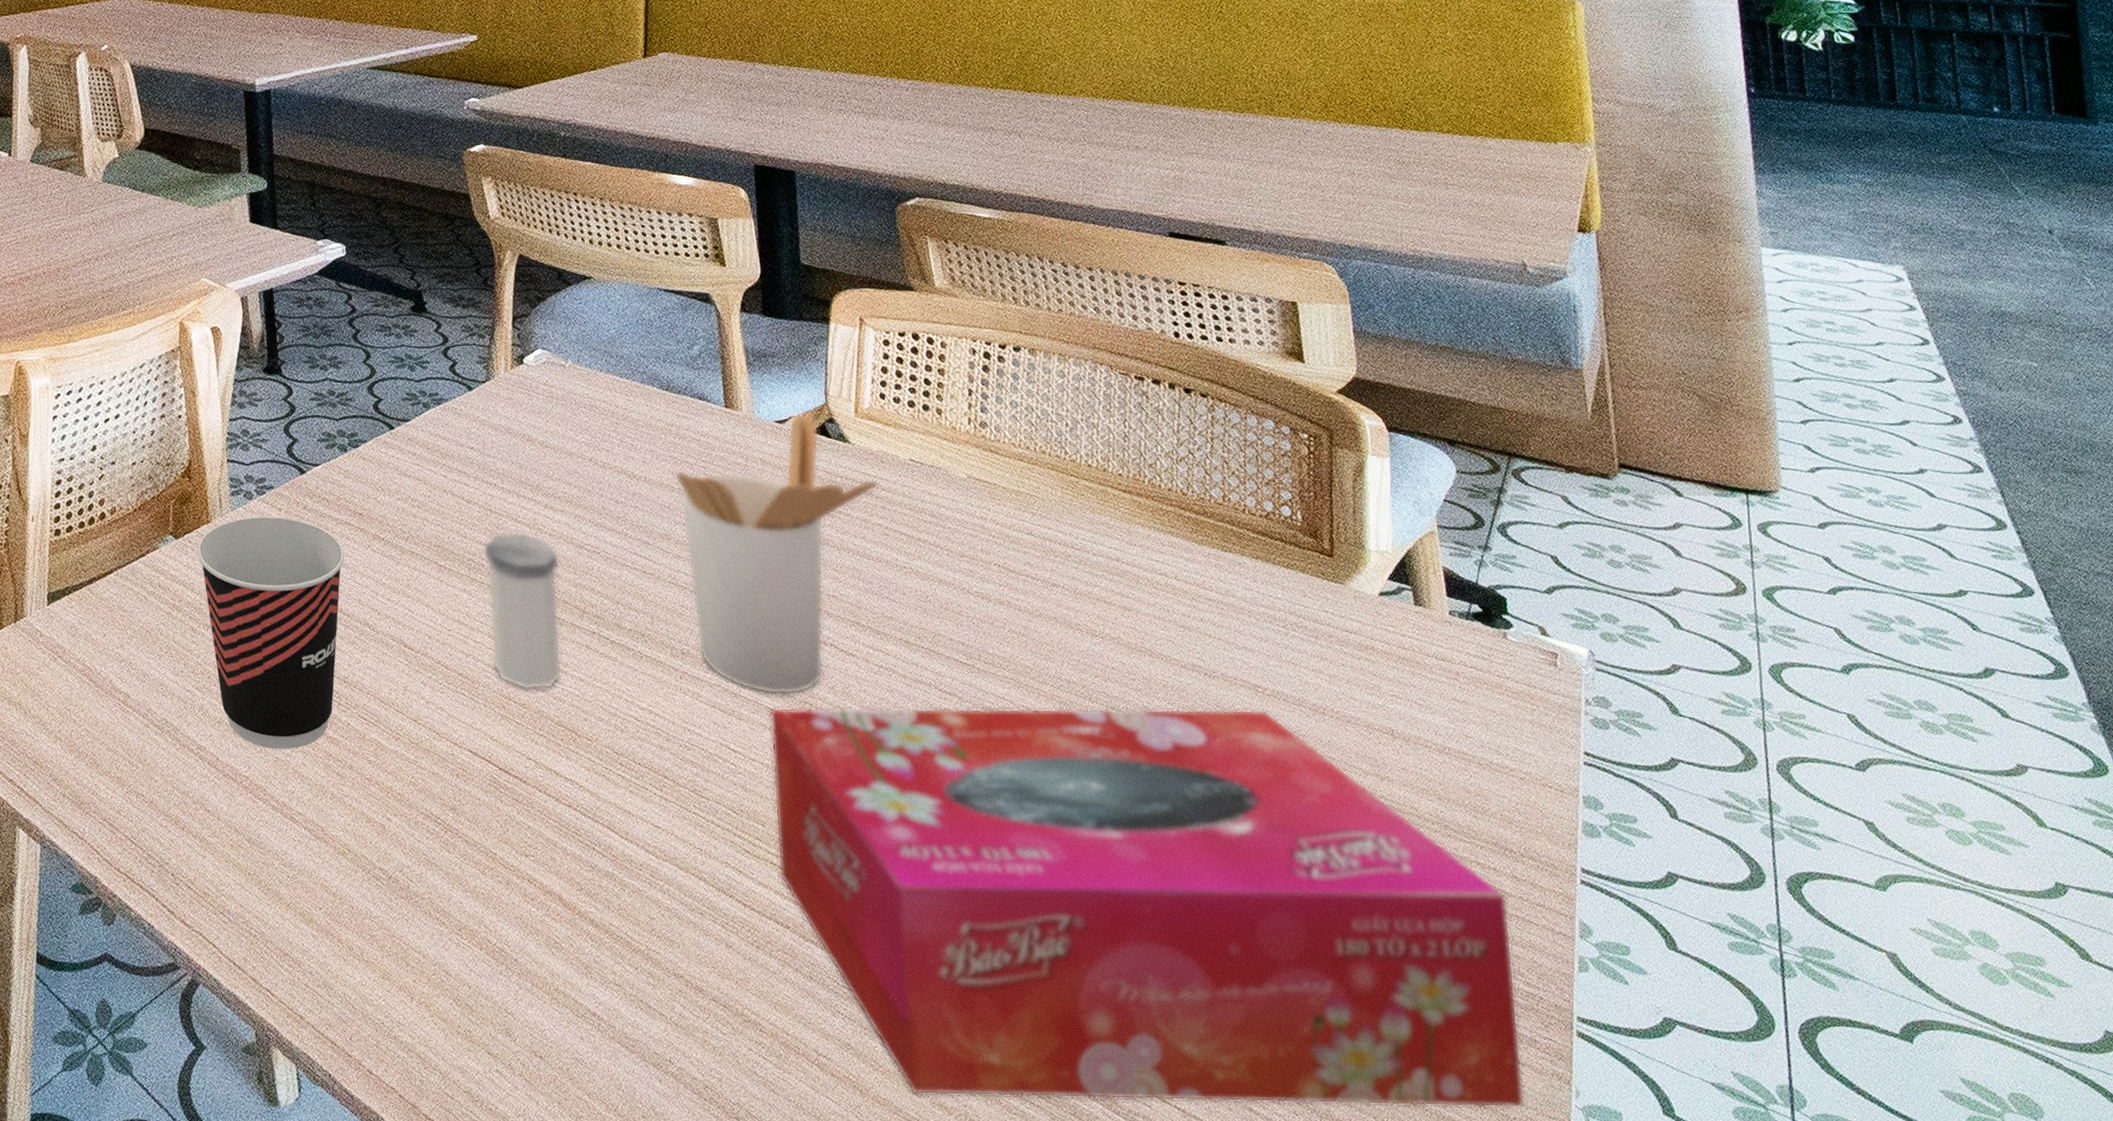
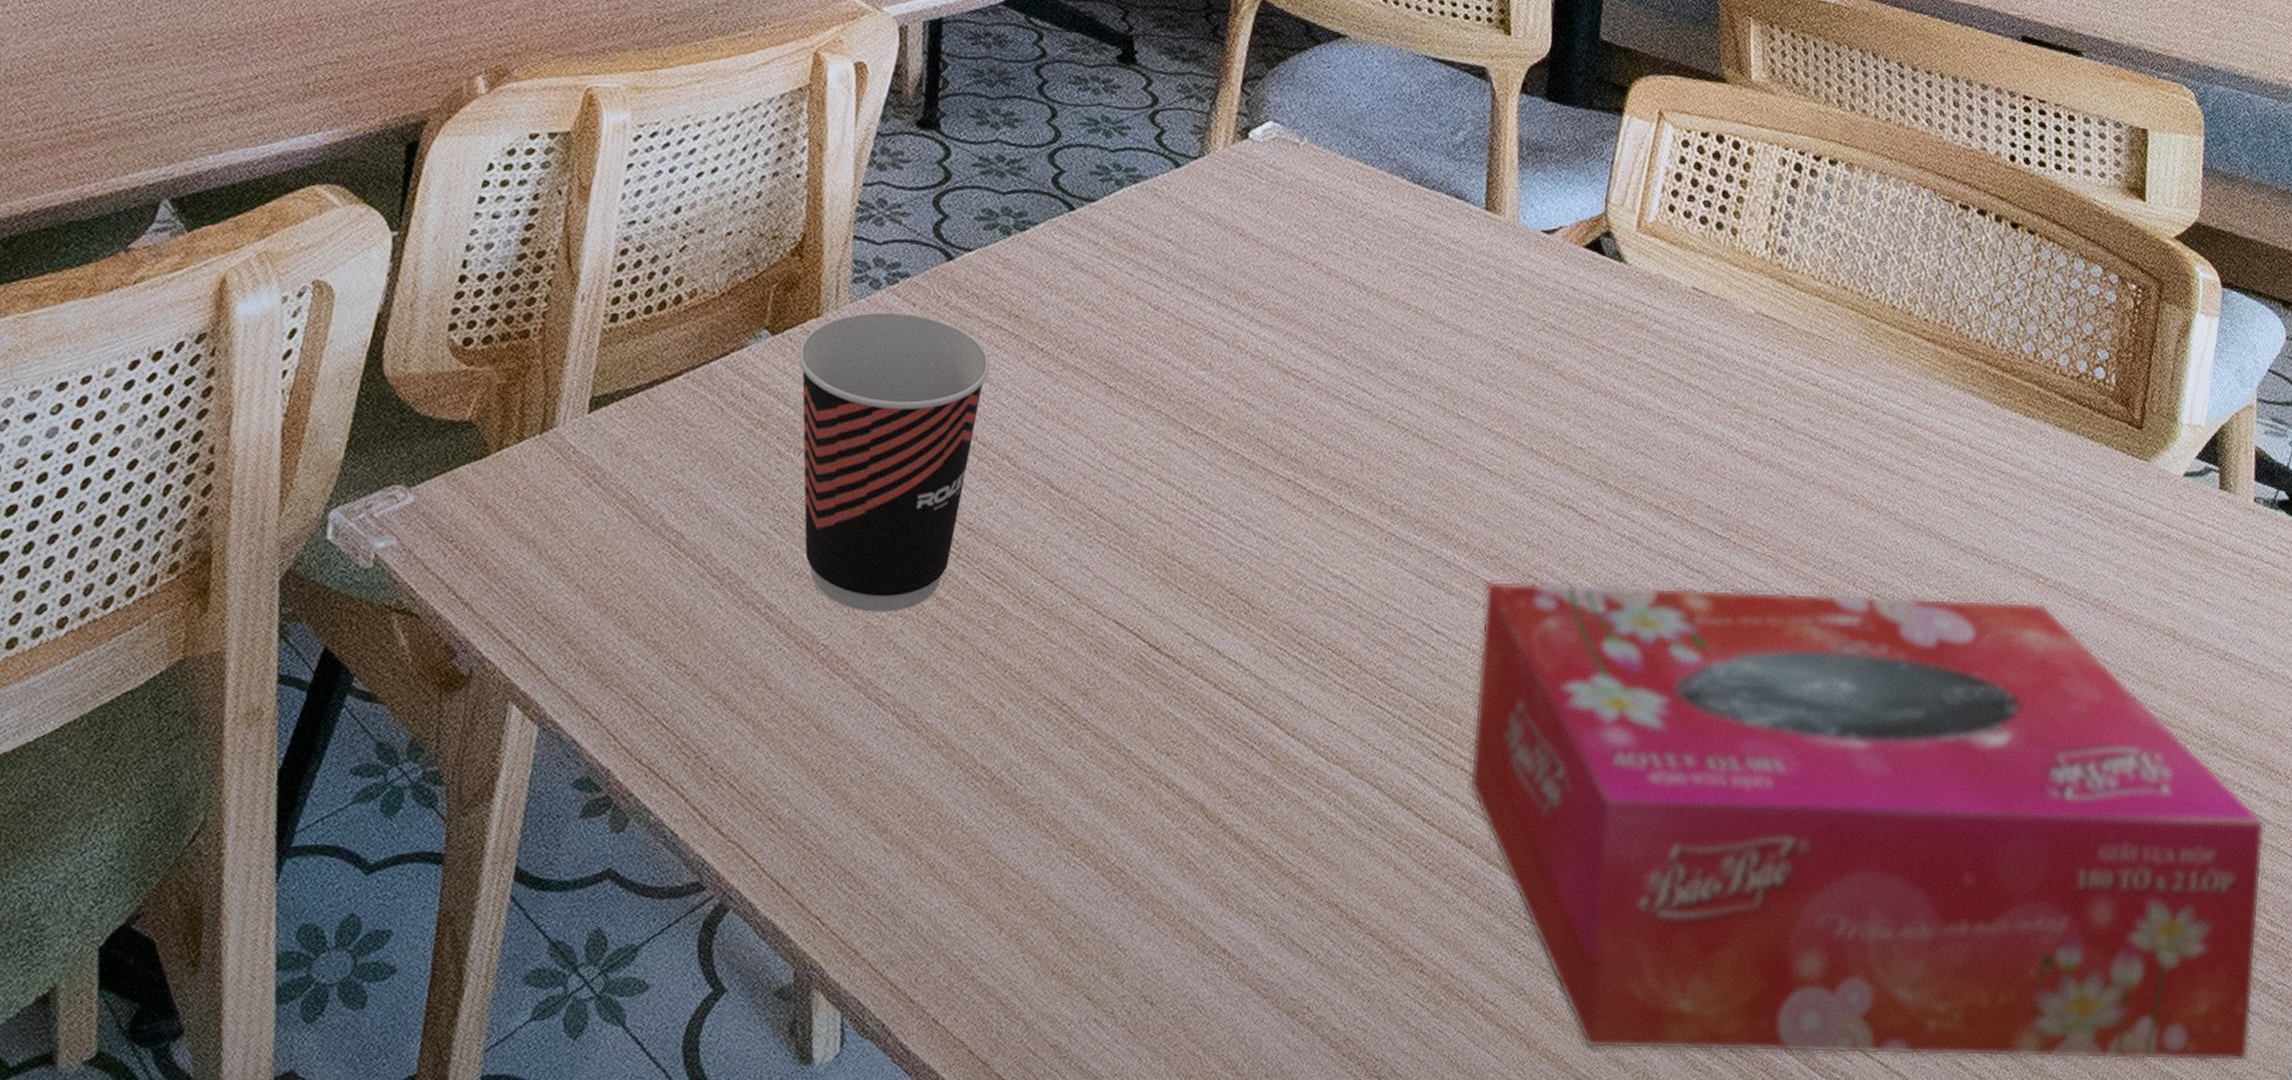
salt shaker: present [483,532,562,690] -> none [1158,349,1259,549]
utensil holder: present [675,413,880,694] -> none [1412,223,1654,565]

